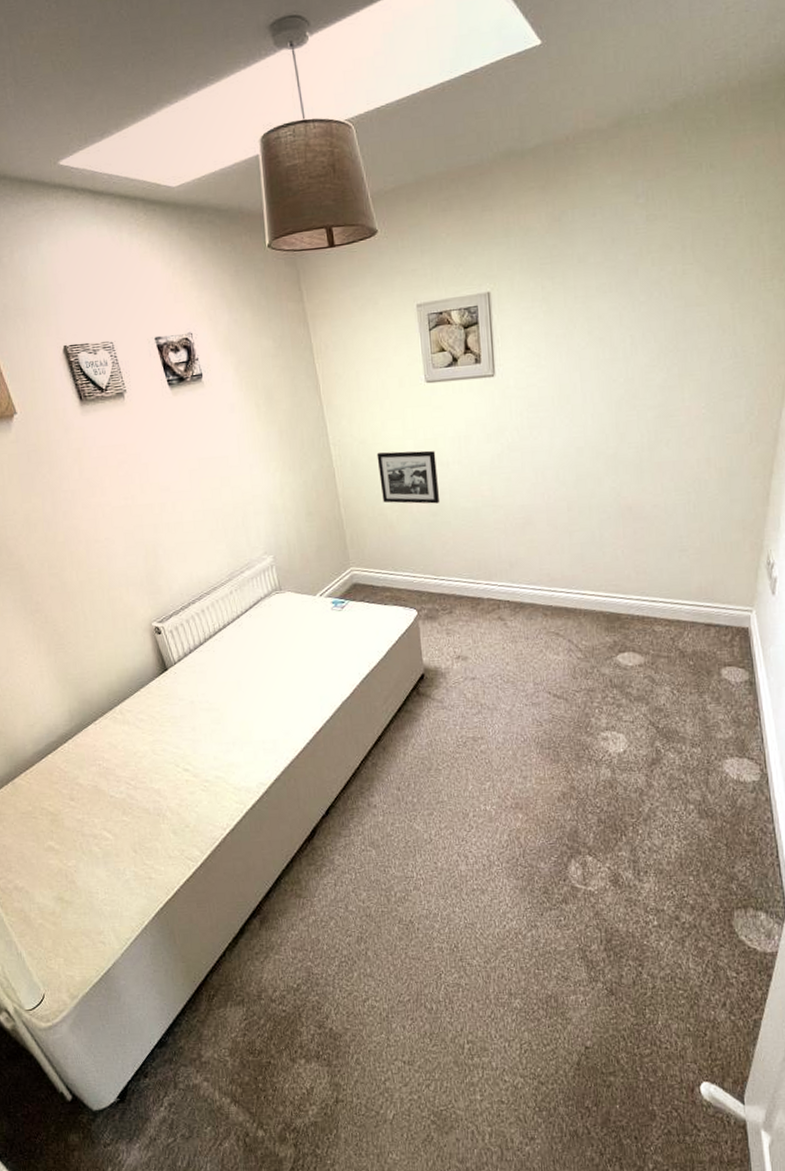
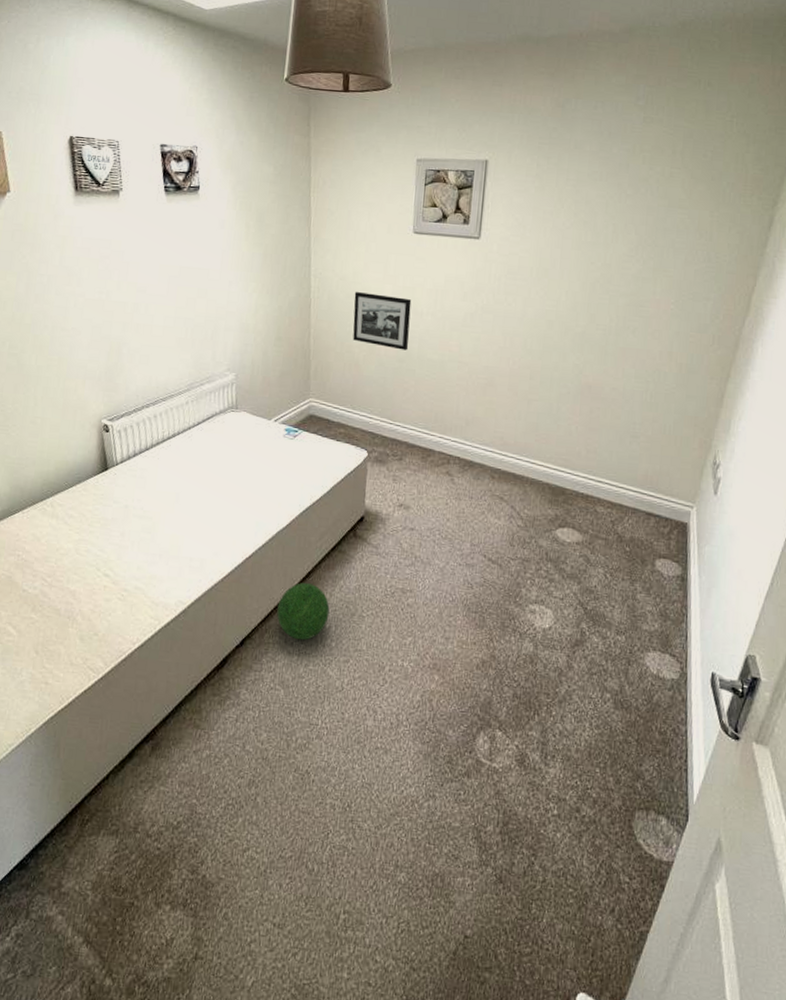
decorative ball: none [355,746,407,802] -> present [277,583,330,641]

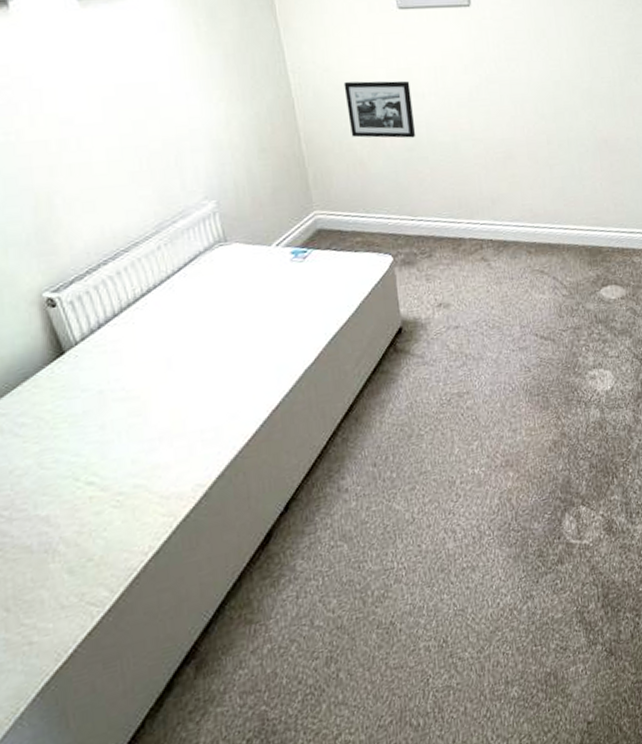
decorative ball: present [277,583,330,641] -> none [321,416,384,484]

